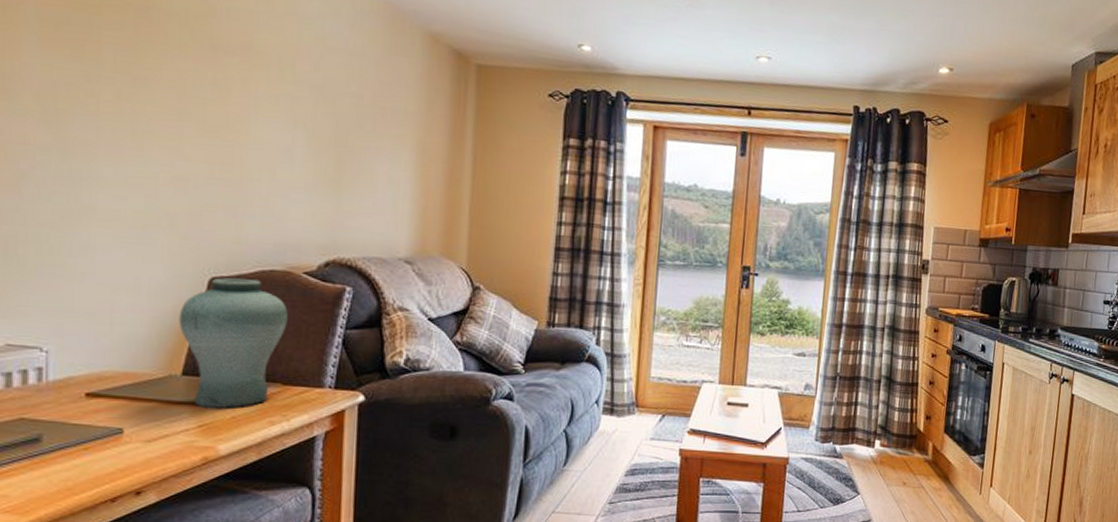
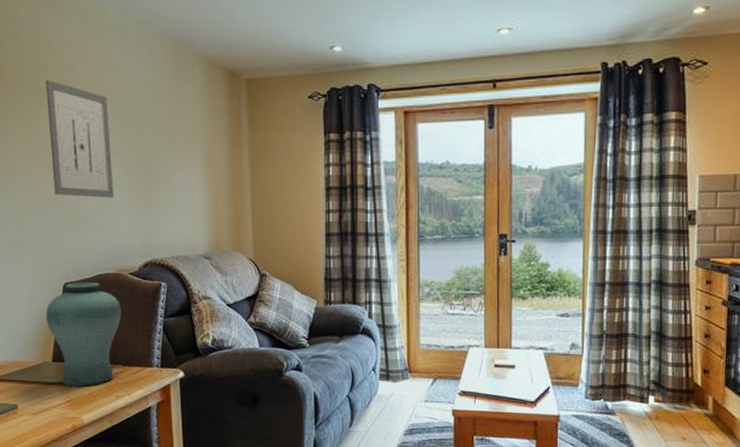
wall art: none [209,24,296,179] -> present [45,79,114,198]

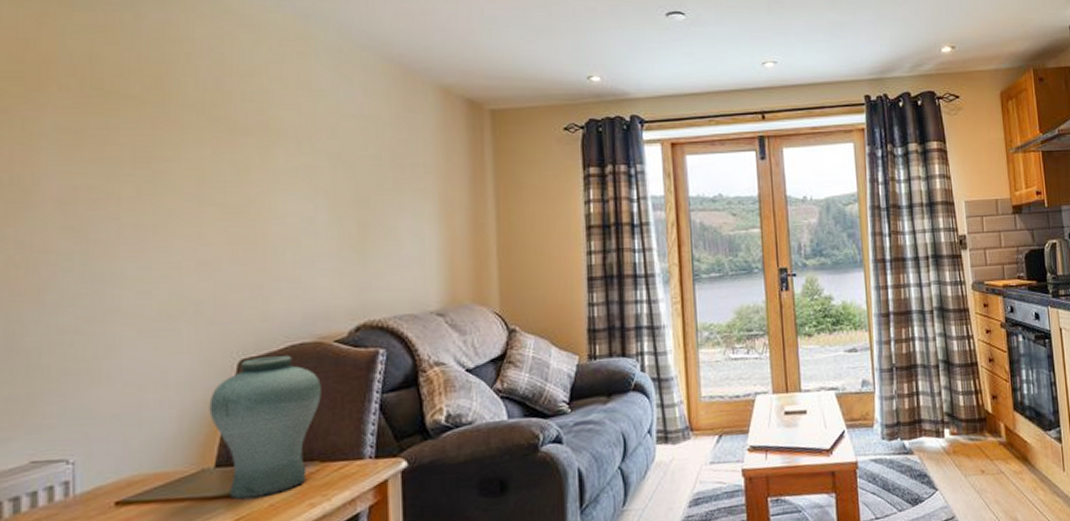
wall art: present [45,79,114,198] -> none [227,109,317,249]

